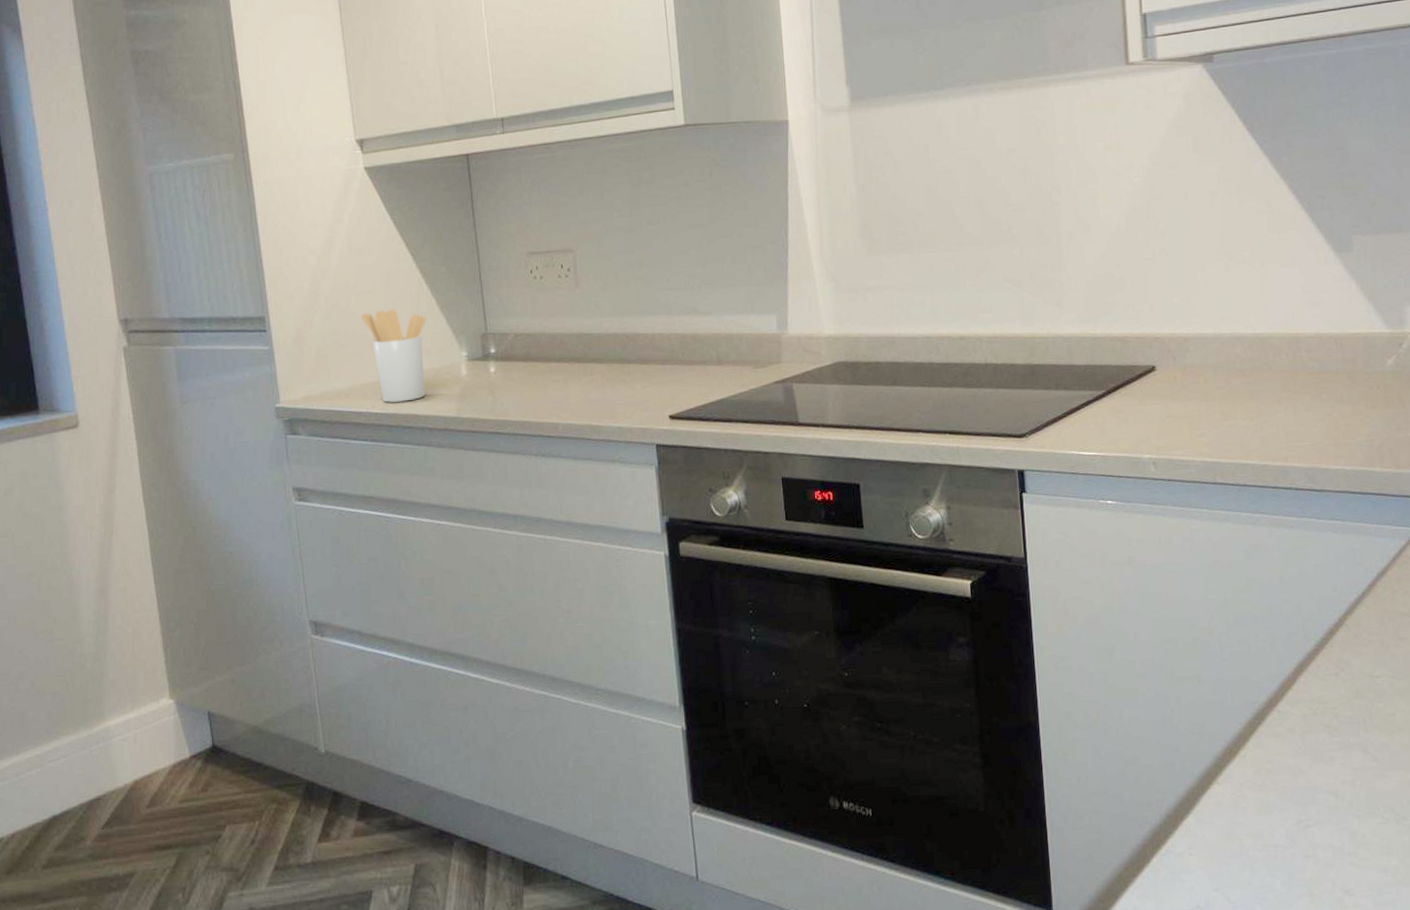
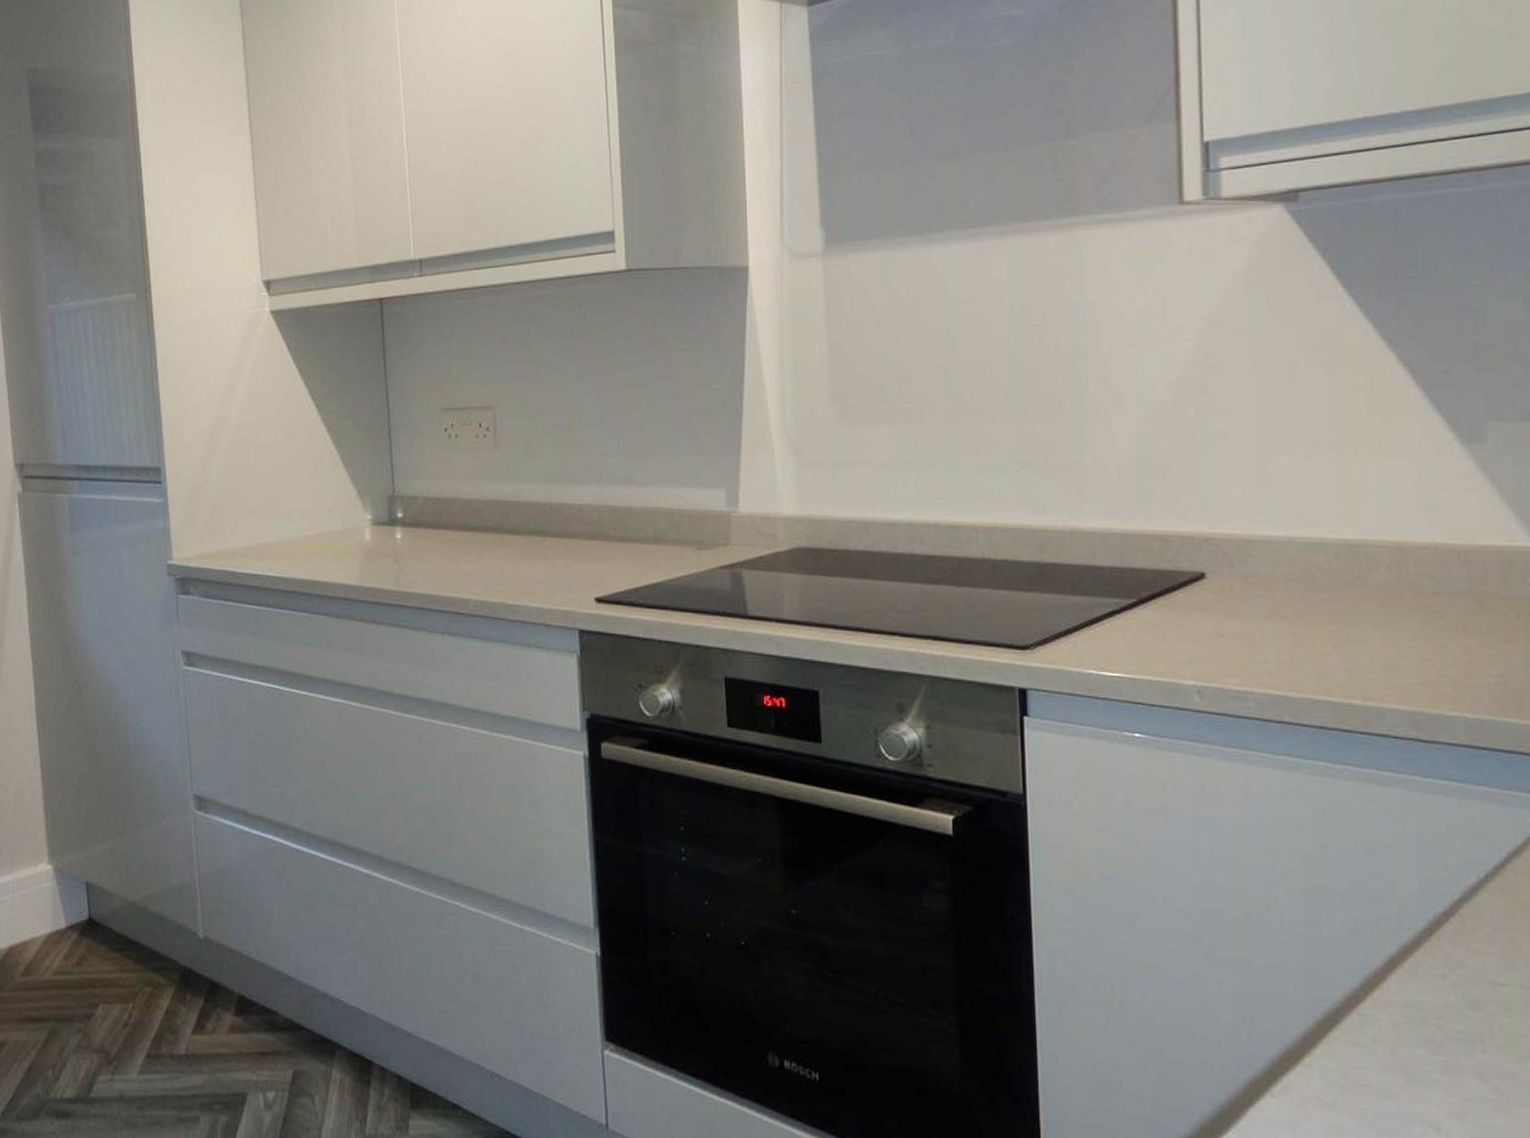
utensil holder: present [362,309,426,403] -> none [261,465,329,567]

